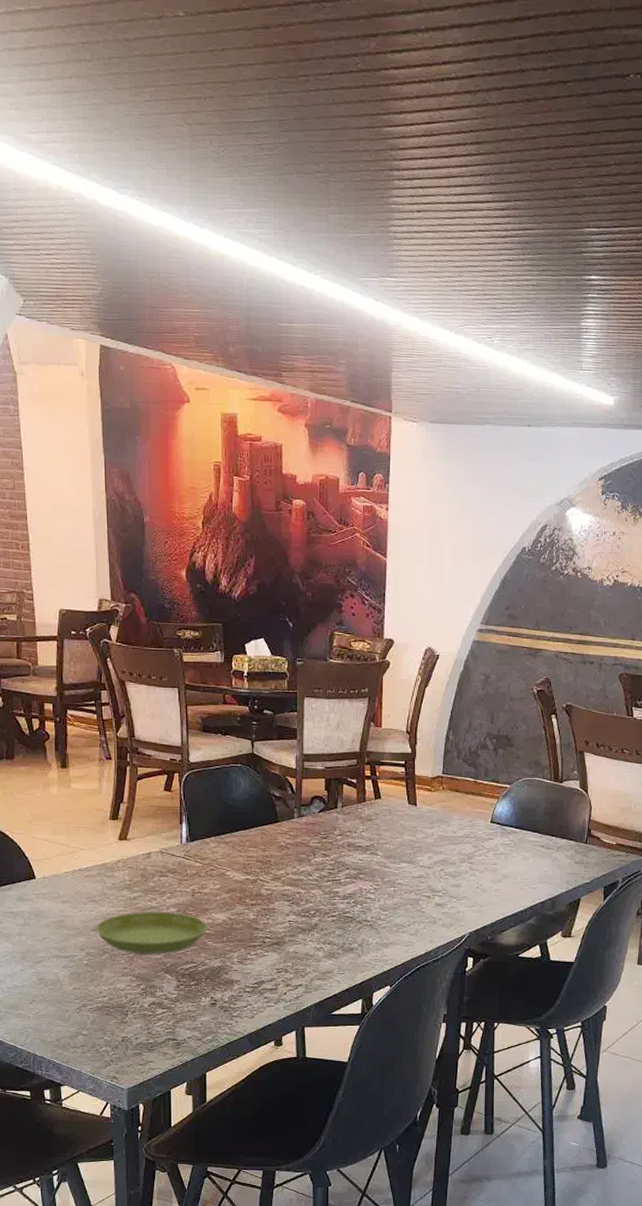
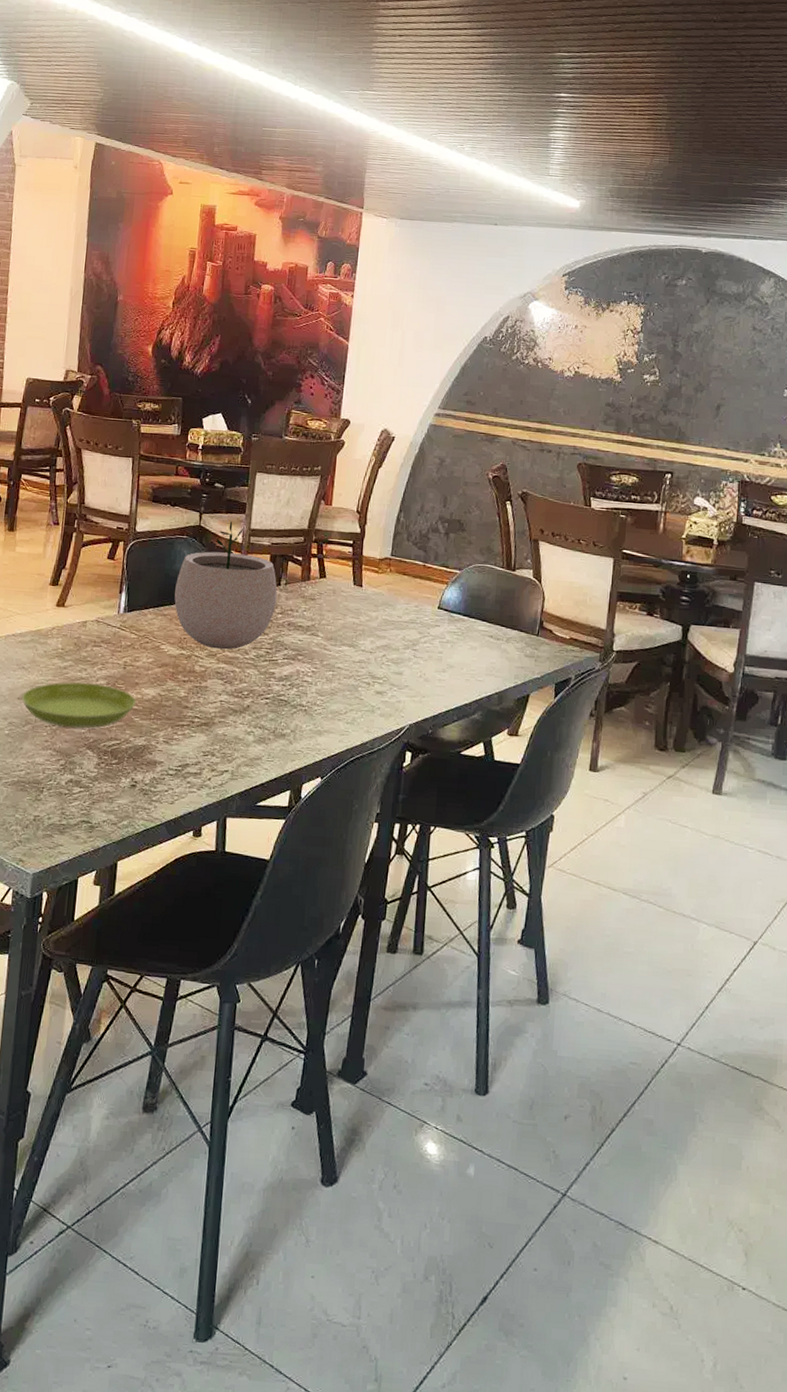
plant pot: none [235,747,335,873] -> present [174,521,277,650]

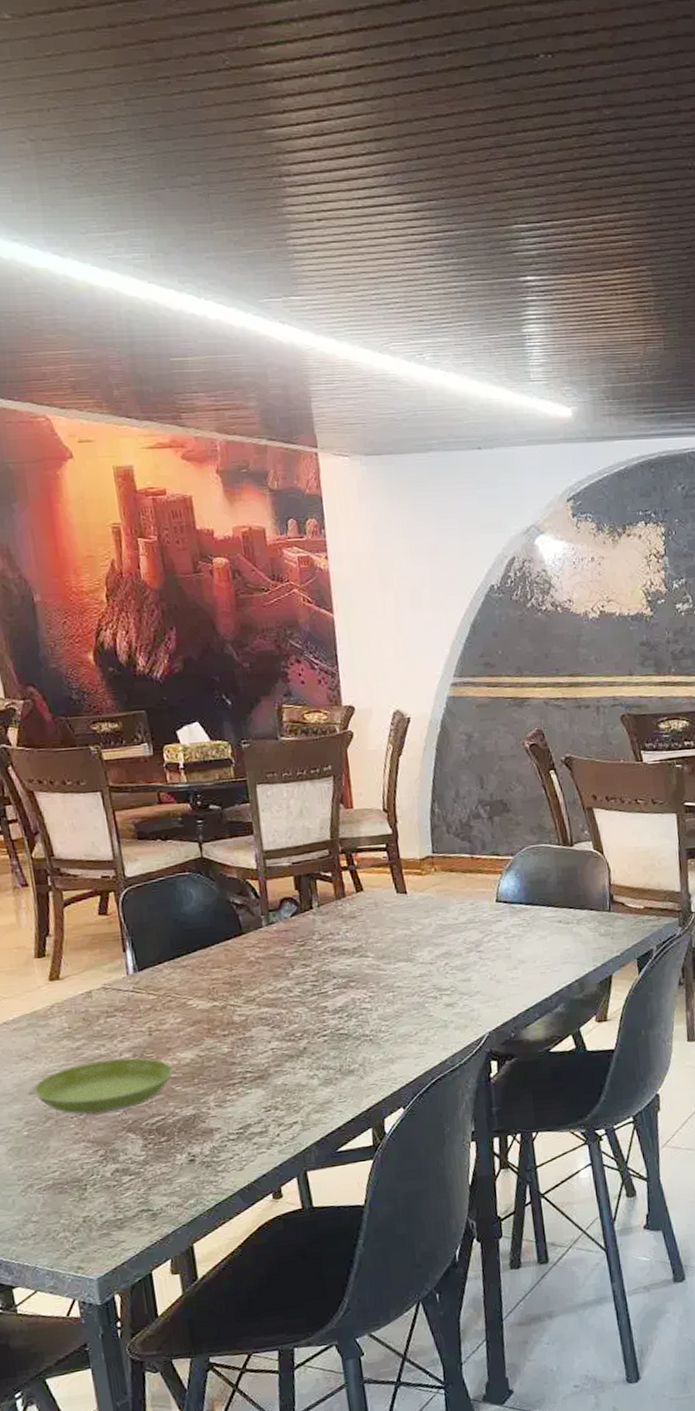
plant pot: present [174,521,277,650] -> none [188,845,313,993]

